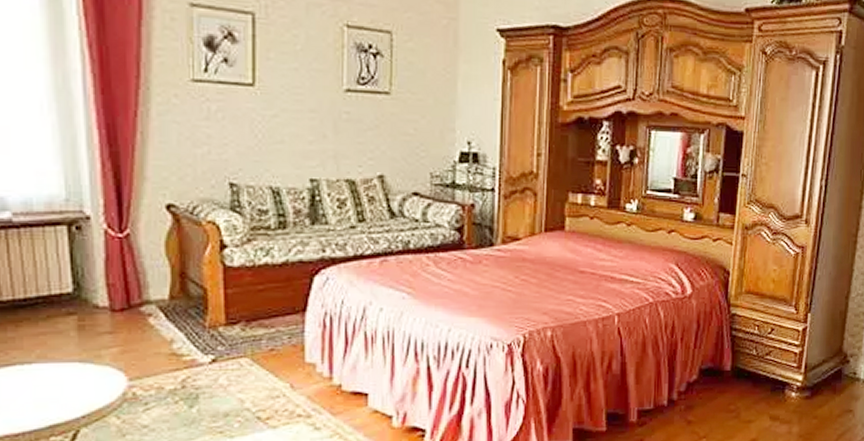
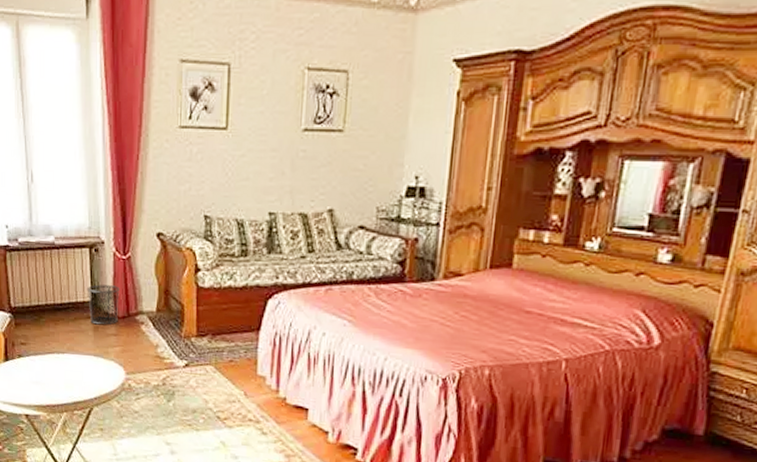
waste bin: none [65,271,115,322] -> present [87,284,120,325]

